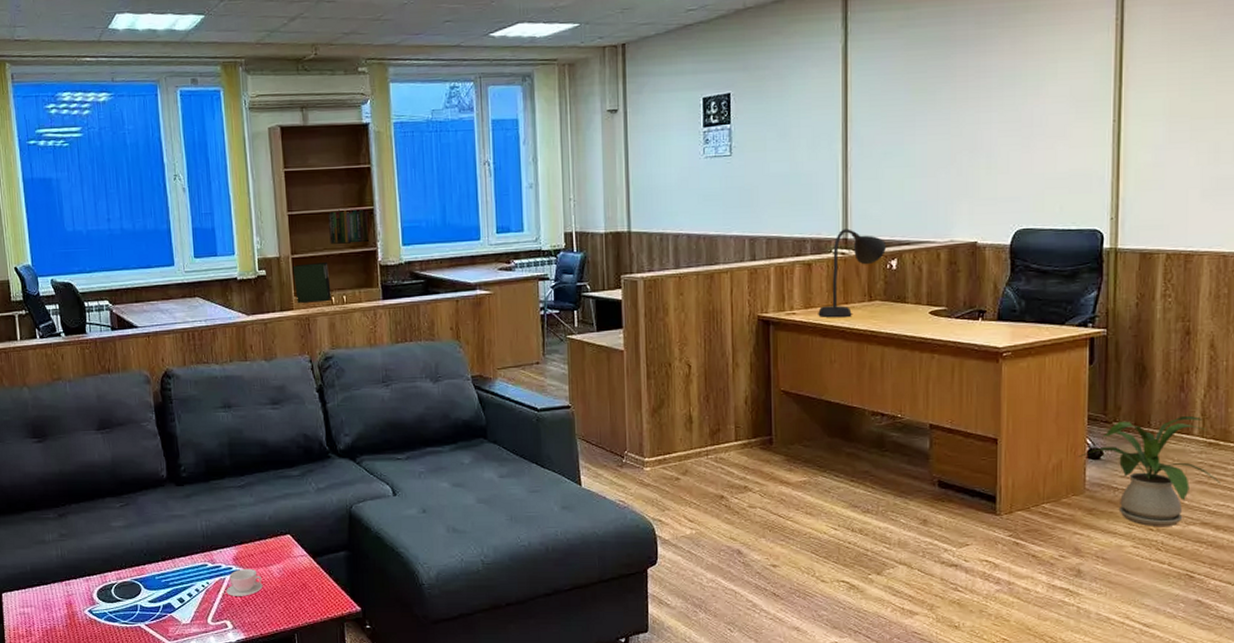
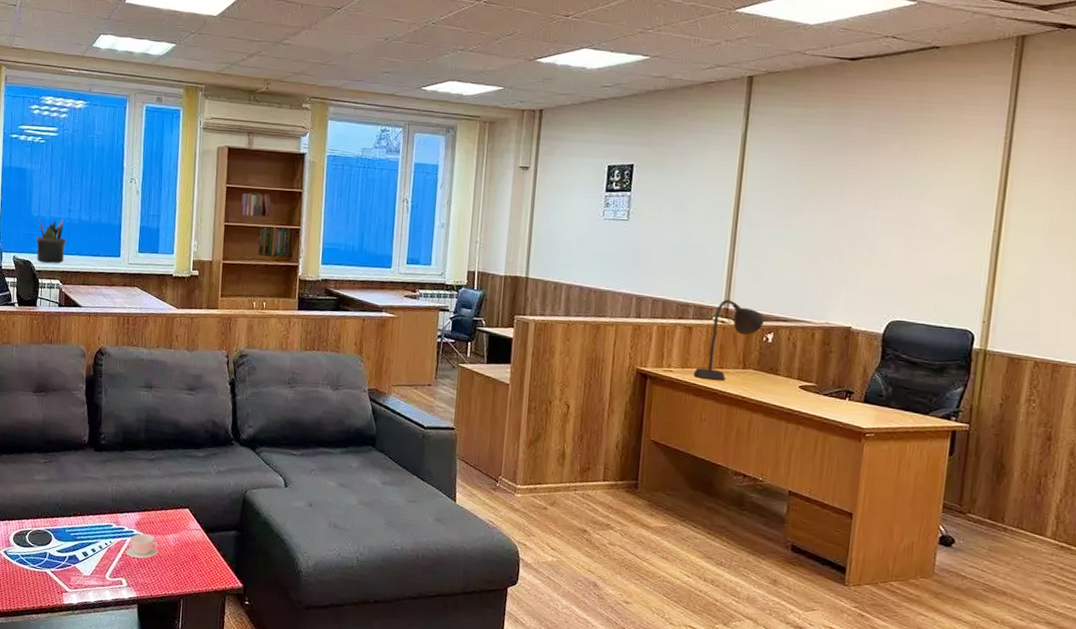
planter: none [74,230,110,284] -> present [36,218,67,264]
binder: present [292,261,331,303] -> none [222,269,254,305]
books: none [303,173,342,202] -> present [241,192,273,218]
house plant: present [1078,416,1221,527] -> none [930,513,1069,621]

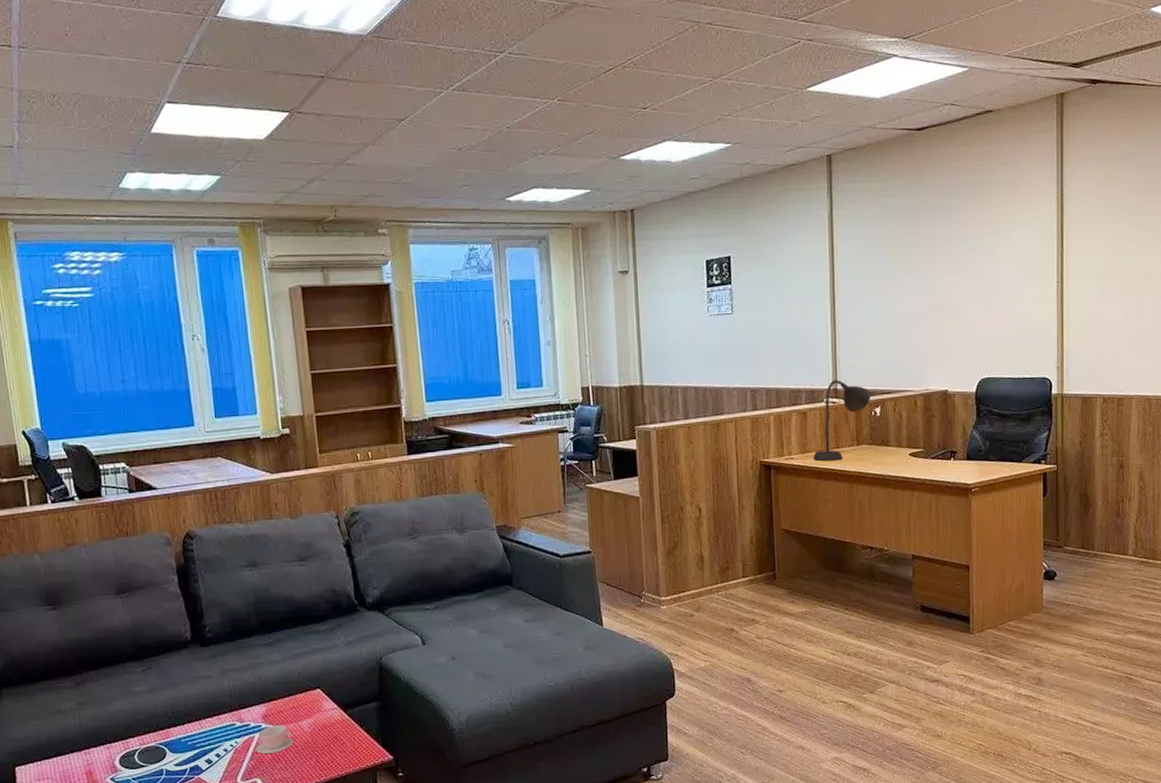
planter: present [36,218,67,264] -> none [86,392,127,446]
books: present [241,192,273,218] -> none [325,332,365,360]
books: present [258,225,294,258] -> none [352,366,393,402]

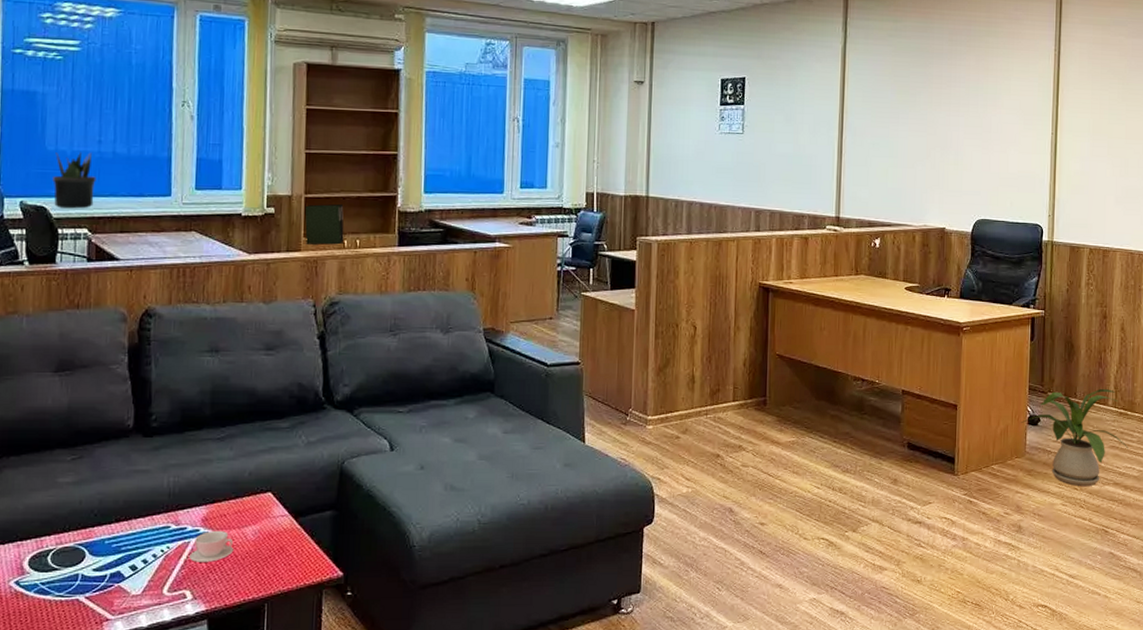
planter: none [86,392,127,446] -> present [52,152,96,209]
binder: none [316,419,357,460] -> present [304,203,344,245]
desk lamp: present [813,380,870,461] -> none [812,208,871,288]
house plant: none [1036,539,1151,637] -> present [1021,389,1128,487]

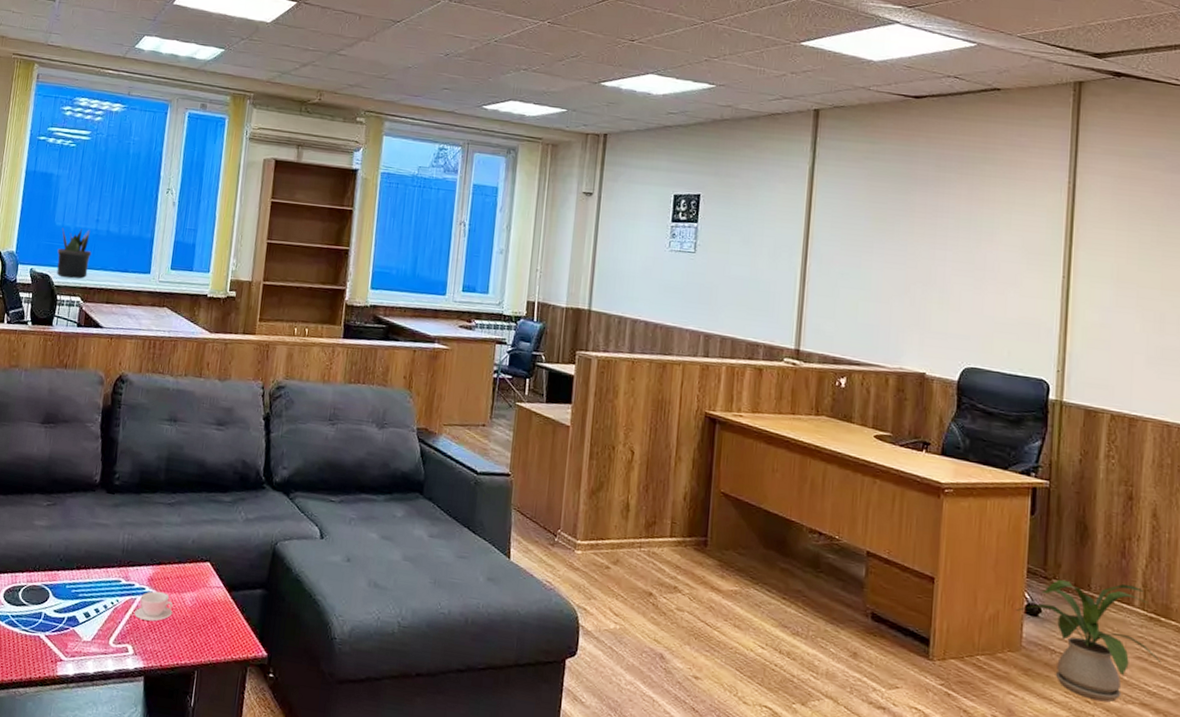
binder: present [304,203,344,245] -> none [260,291,297,331]

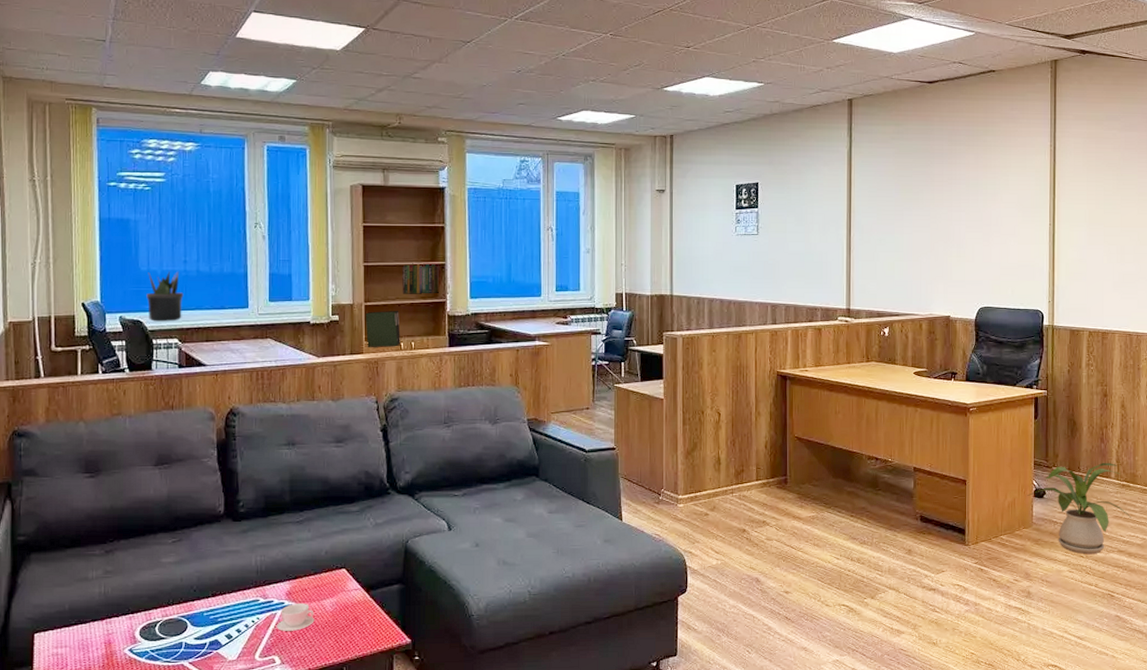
binder: none [260,291,297,331] -> present [365,310,401,347]
books: none [302,244,343,281] -> present [402,262,439,294]

